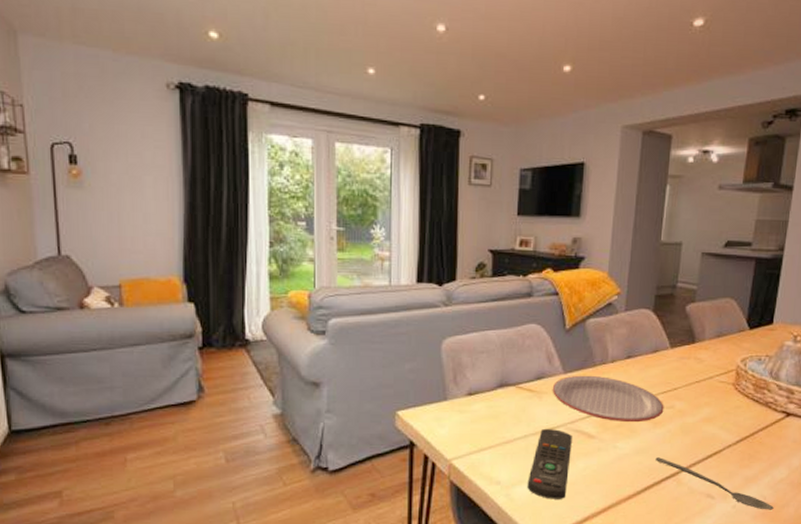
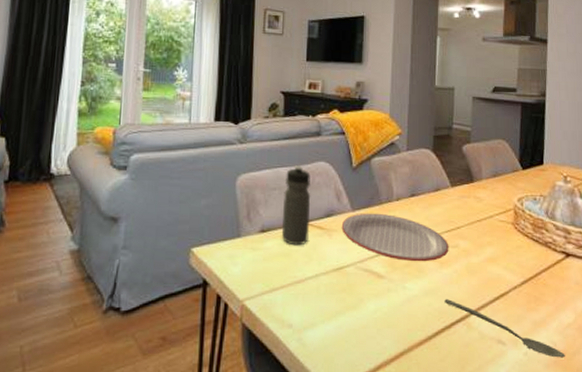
water bottle: none [489,328,521,408] -> present [281,165,311,246]
remote control: present [527,429,572,499] -> none [319,268,362,345]

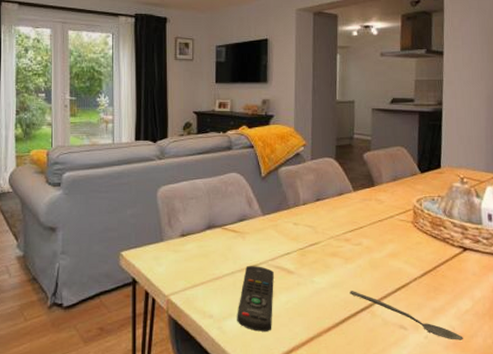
water bottle: present [281,165,311,246] -> none [199,177,225,247]
remote control: none [319,268,362,345] -> present [237,266,274,332]
plate: present [341,213,449,262] -> none [253,216,353,259]

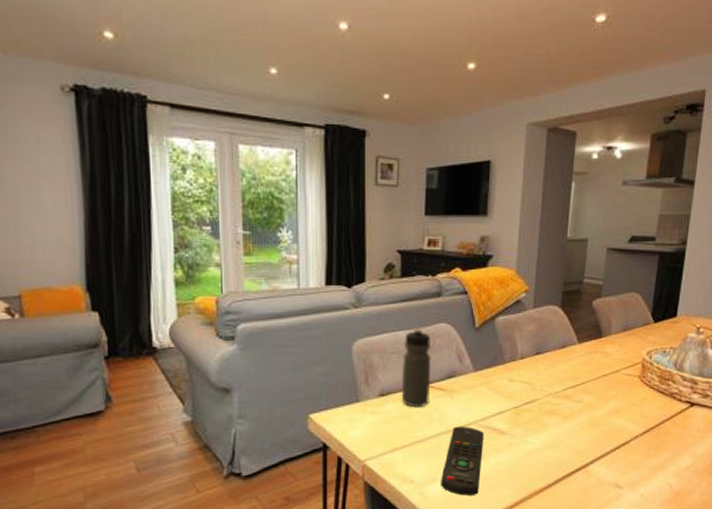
water bottle: none [199,177,225,247] -> present [401,328,432,408]
spoon: present [349,291,463,340] -> none [565,450,680,498]

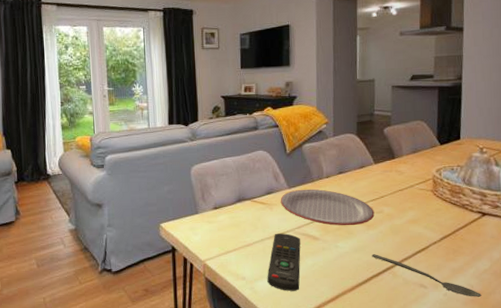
water bottle: present [401,328,432,408] -> none [230,155,254,218]
plate: none [463,372,573,418] -> present [280,189,375,226]
spoon: none [565,450,680,498] -> present [372,254,482,297]

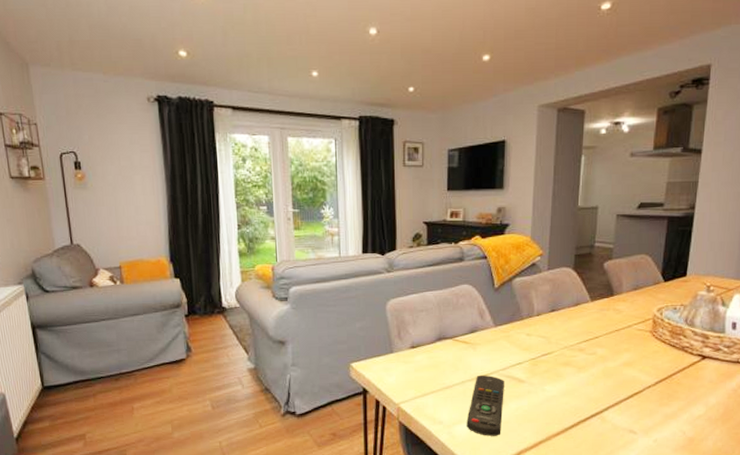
plate: present [280,189,375,226] -> none [485,327,587,368]
spoon: present [372,254,482,297] -> none [581,398,693,444]

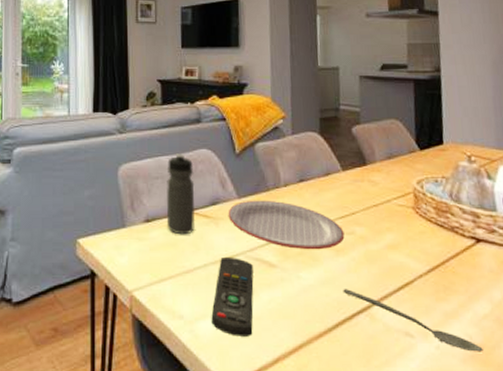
water bottle: none [430,289,456,358] -> present [166,153,196,235]
plate: none [485,327,587,368] -> present [228,200,345,250]
spoon: none [581,398,693,444] -> present [343,289,483,352]

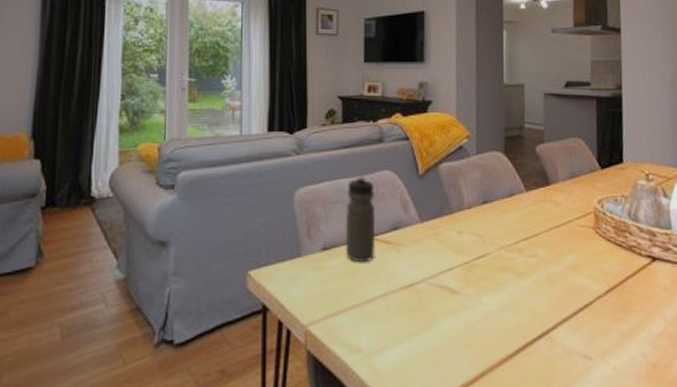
remote control: present [211,258,254,336] -> none [391,285,435,369]
plate: present [228,200,345,250] -> none [410,223,527,275]
spoon: present [343,289,483,352] -> none [524,313,657,371]

